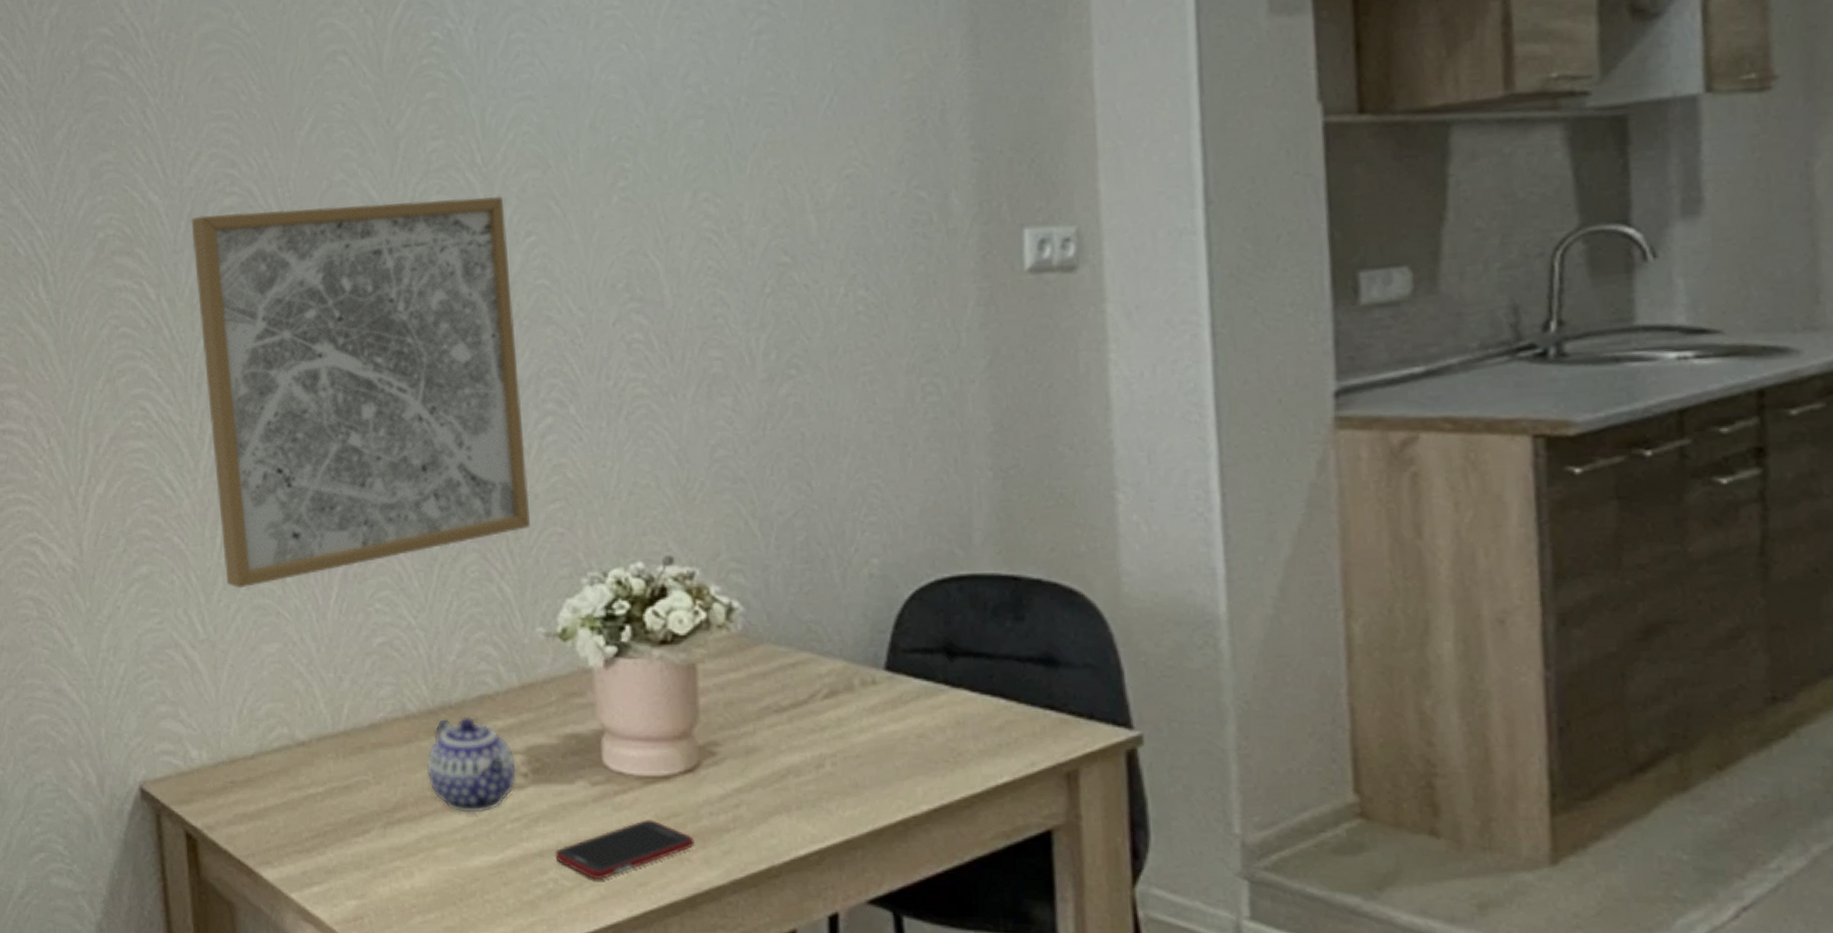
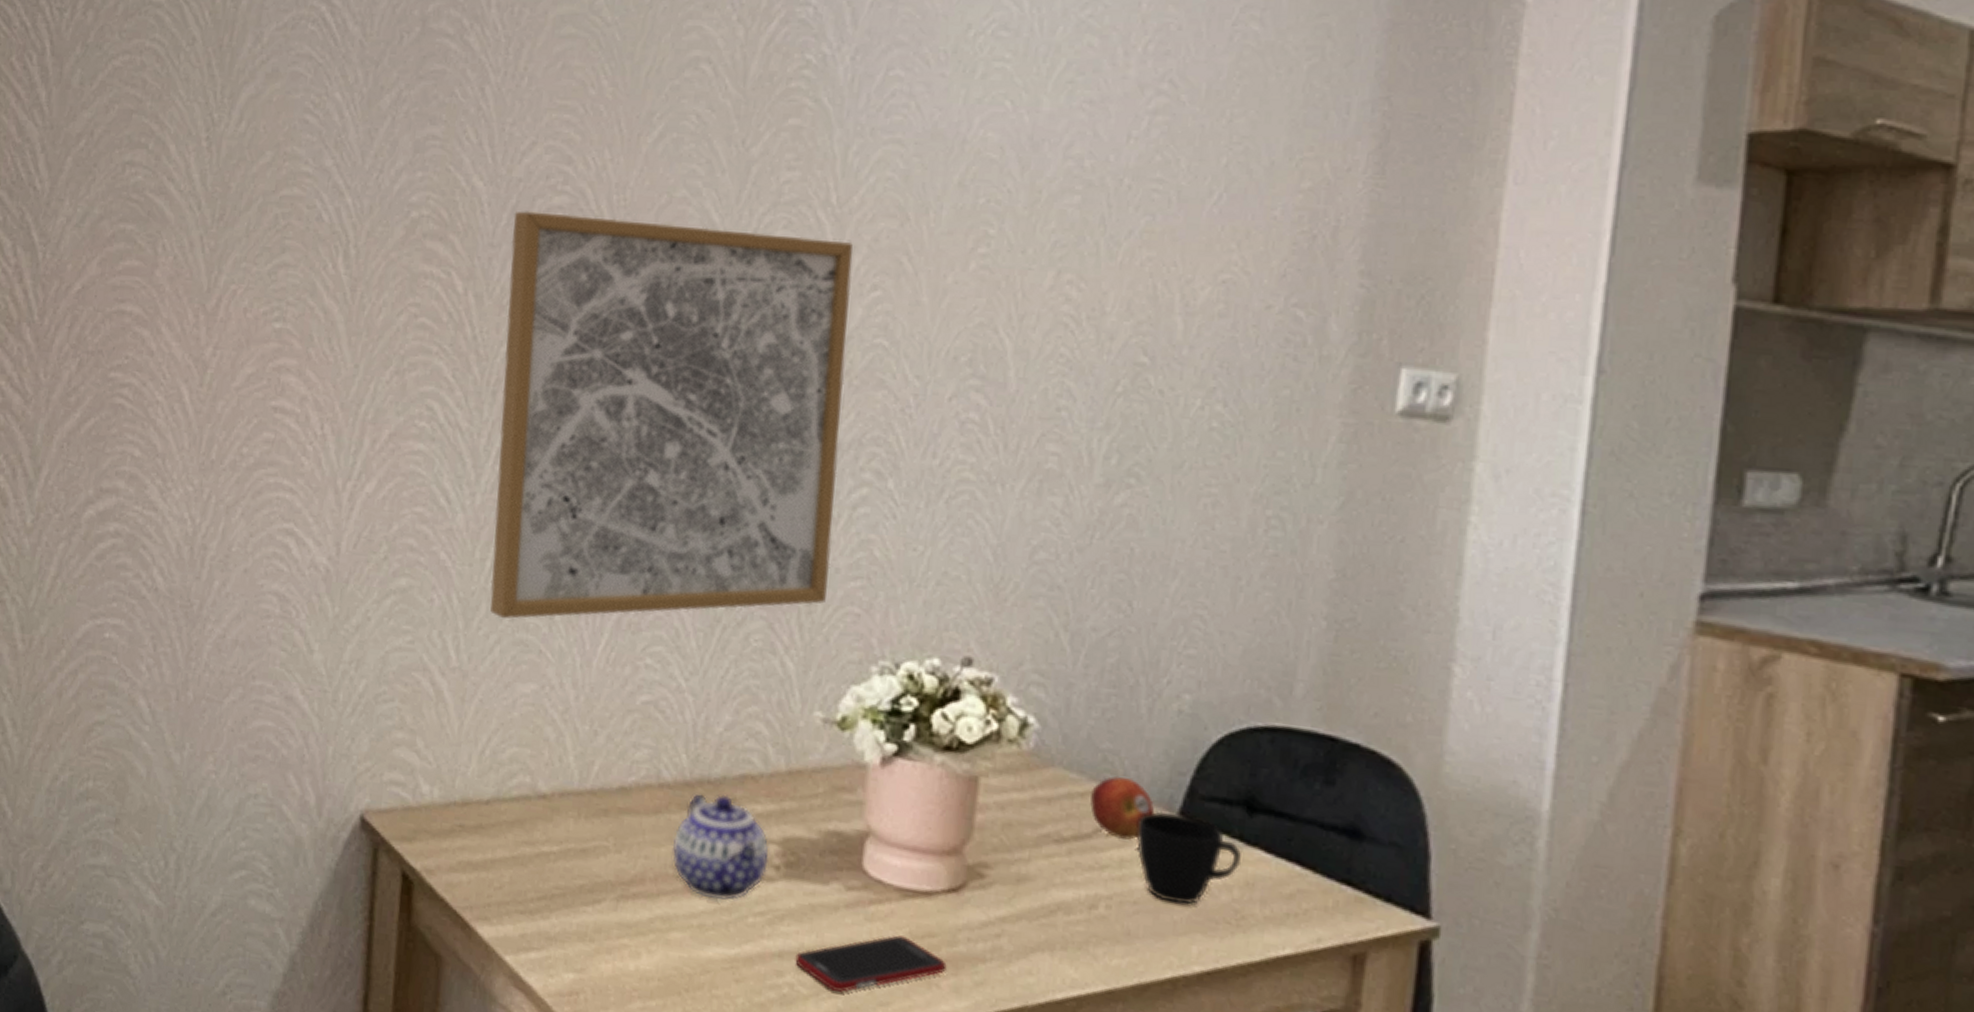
fruit: none [800,643,864,700] -> present [1090,775,1157,841]
cup: none [849,668,950,751] -> present [1136,811,1242,905]

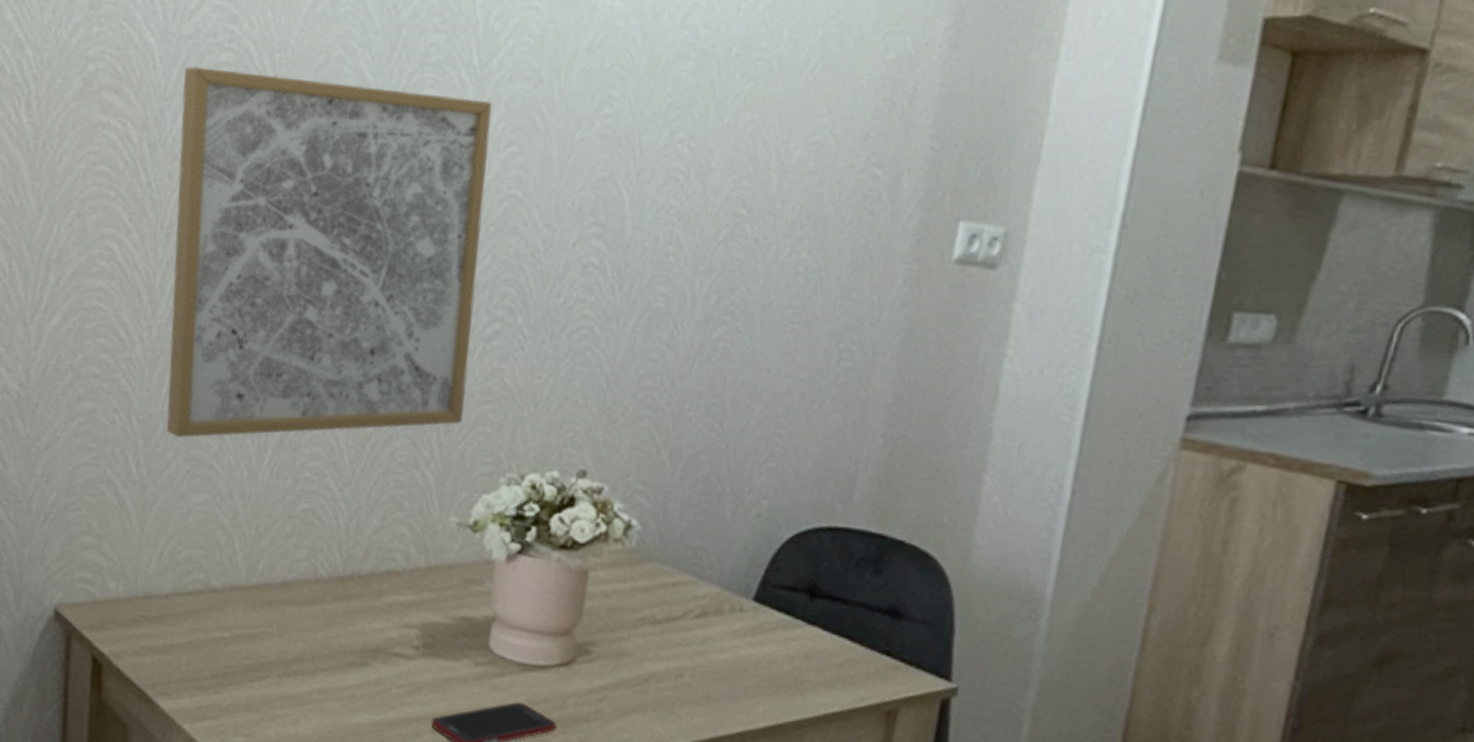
teapot: present [672,793,769,900] -> none [327,587,410,675]
fruit: present [1090,775,1157,841] -> none [680,568,736,622]
cup: present [1136,811,1242,905] -> none [717,597,803,674]

